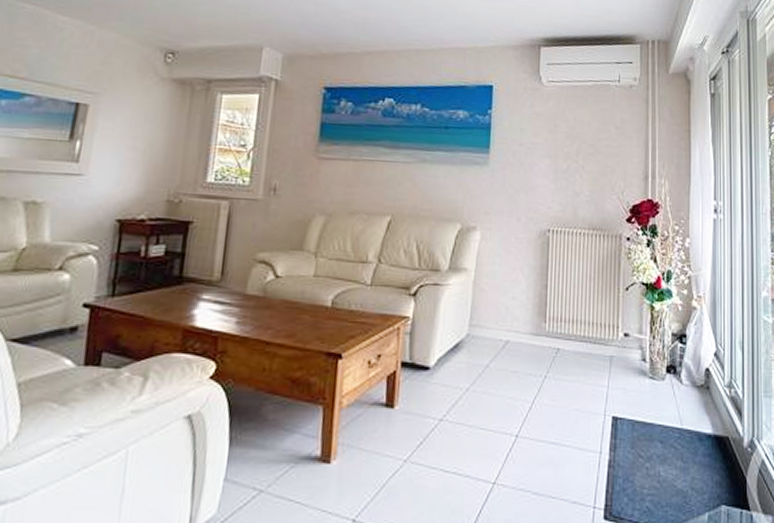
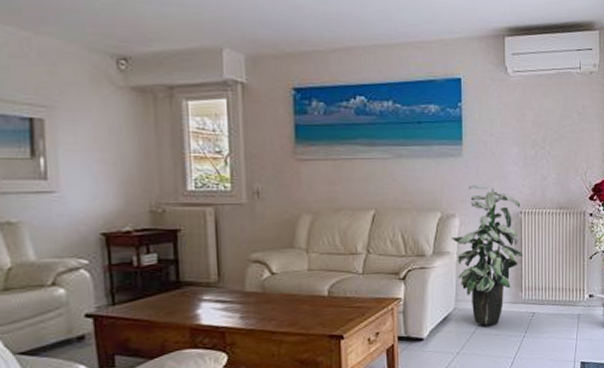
indoor plant: none [470,196,550,360] -> present [452,185,524,326]

